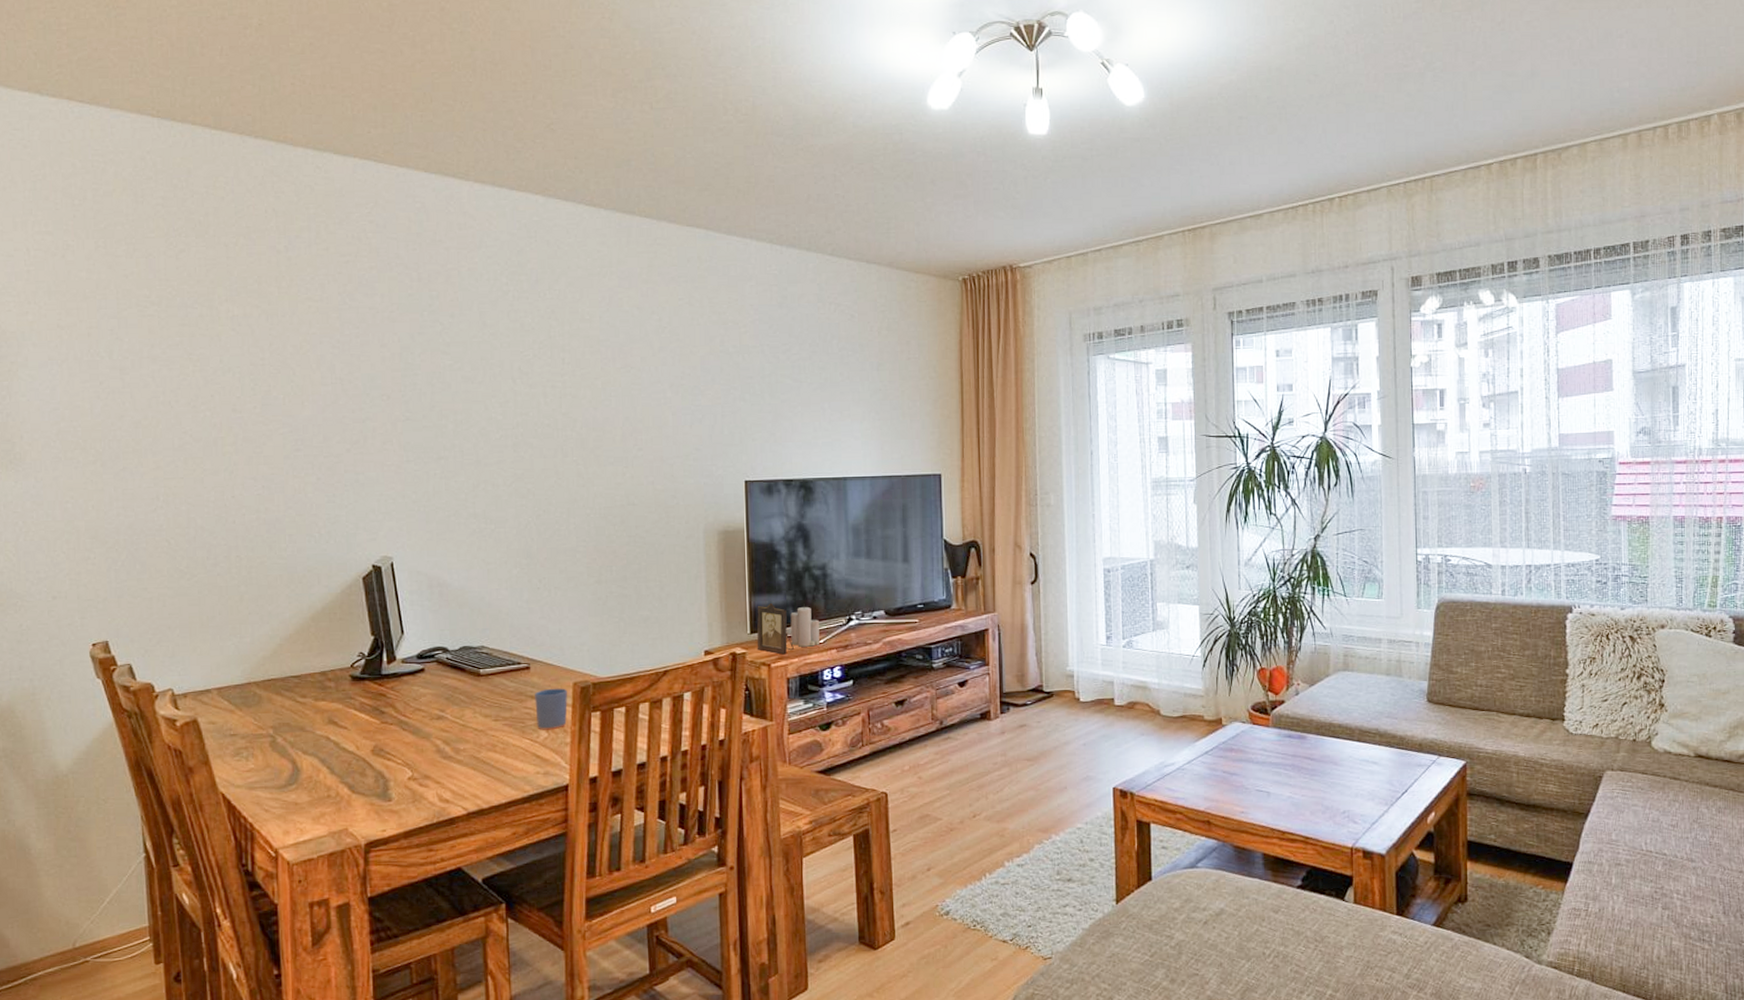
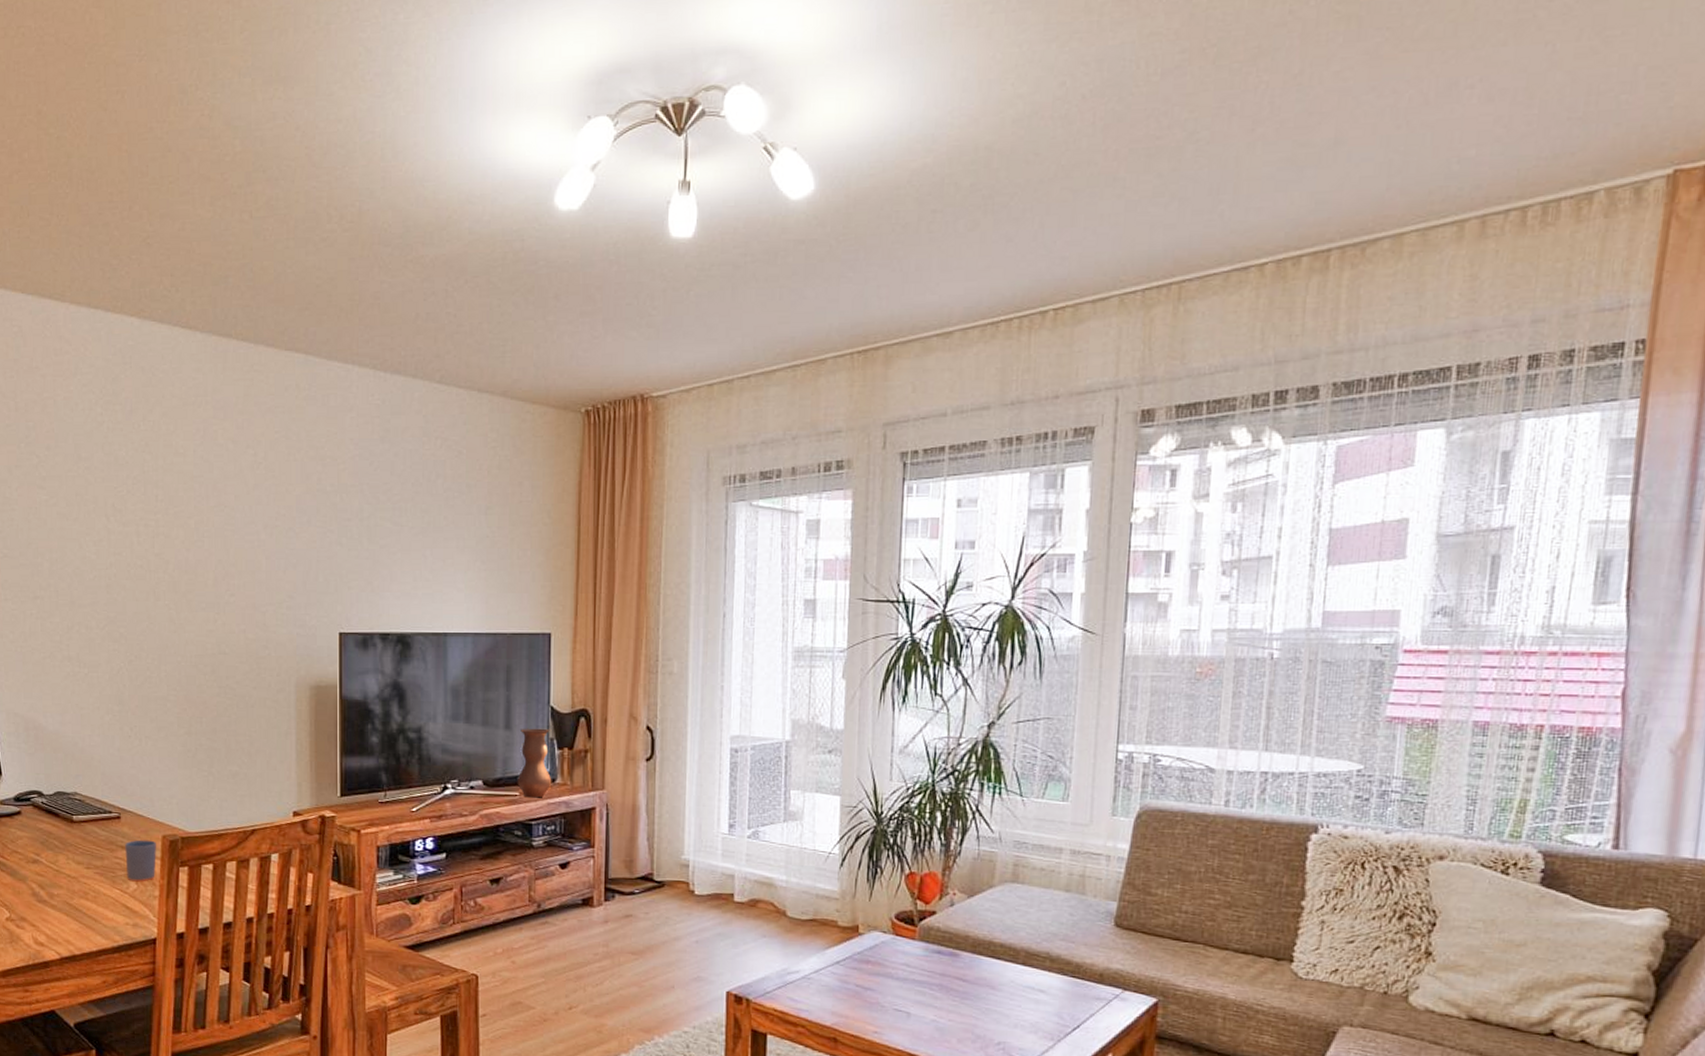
photo frame: present [757,603,794,655] -> none [346,766,385,821]
candle: present [790,604,820,647] -> none [382,768,412,815]
vase: none [916,559,948,624] -> present [517,728,552,798]

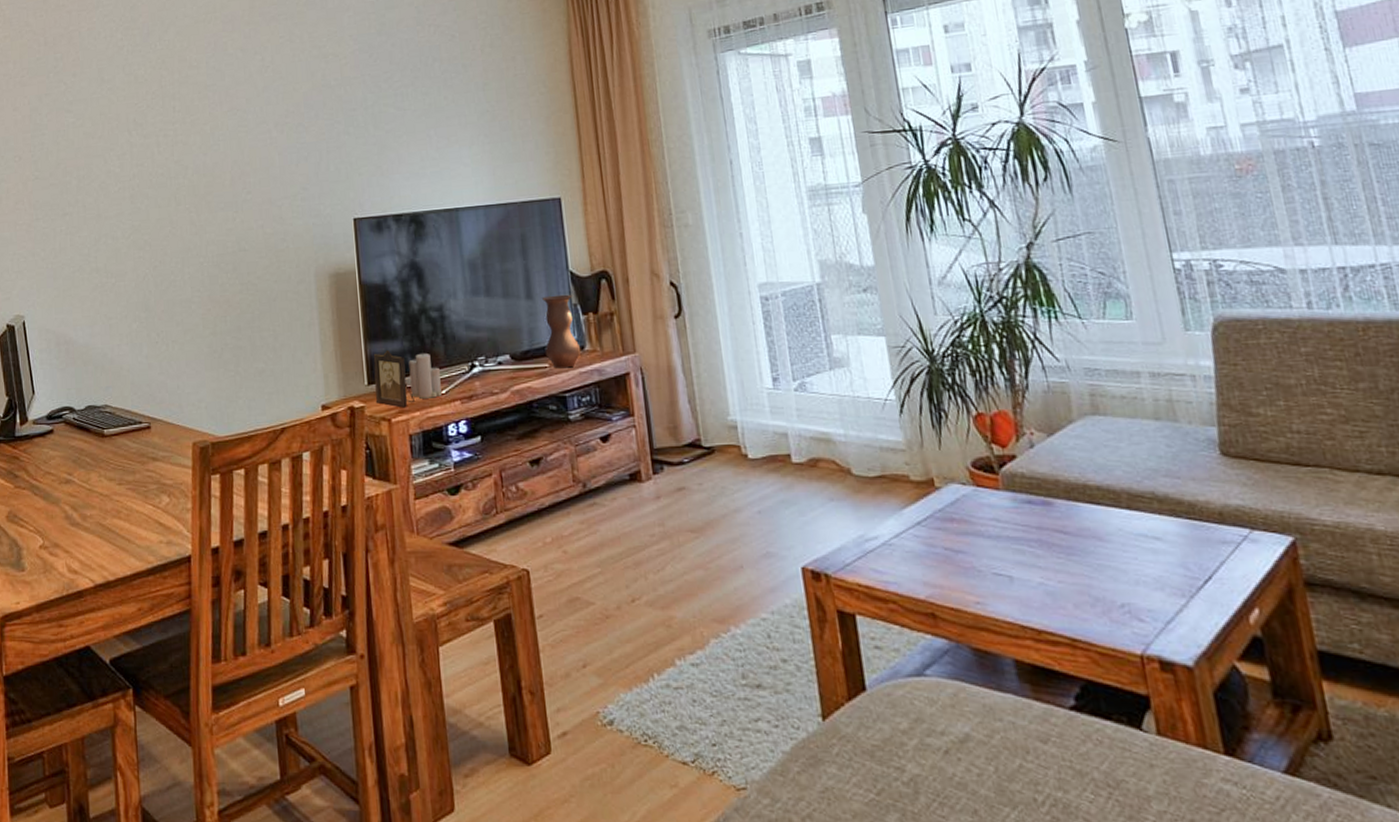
mug: present [125,840,156,882] -> none [156,448,188,495]
photo frame: none [346,766,385,821] -> present [373,351,415,408]
candle: none [382,768,412,815] -> present [409,350,442,399]

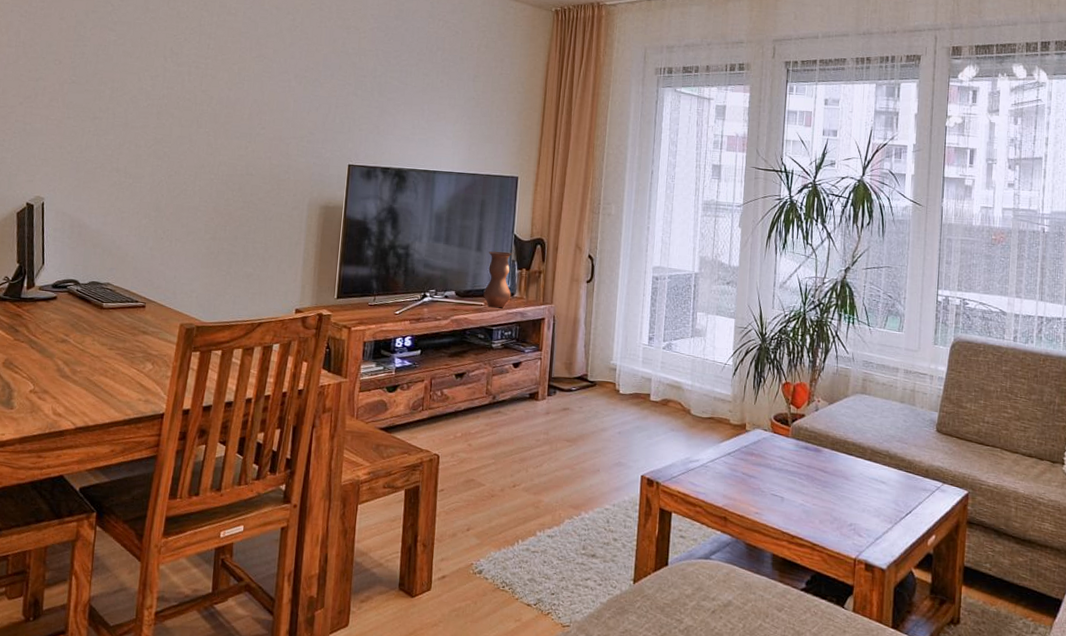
photo frame: present [373,351,415,408] -> none [341,274,373,321]
candle: present [409,350,442,399] -> none [371,277,397,316]

